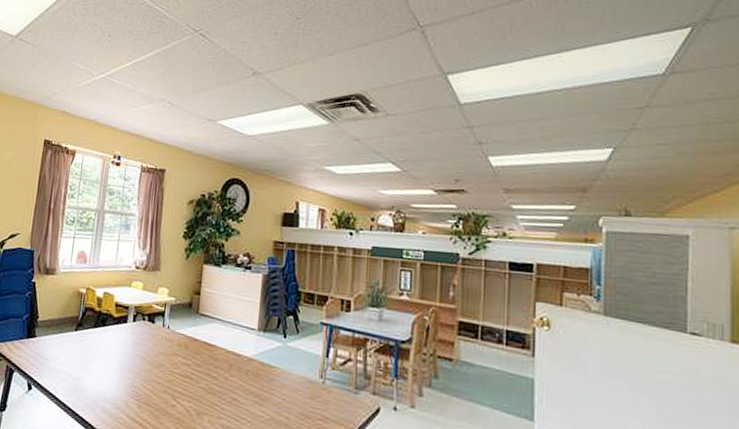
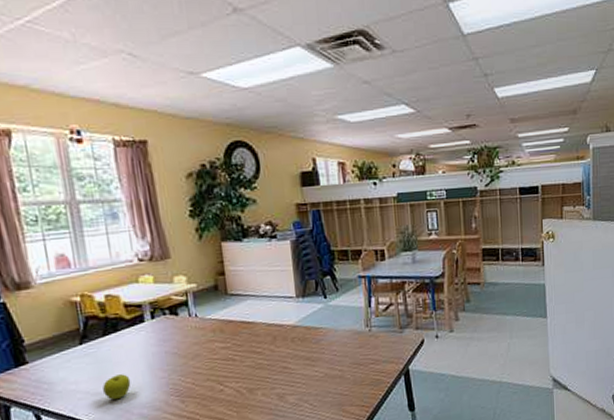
fruit: none [81,365,104,388] -> present [103,374,131,400]

